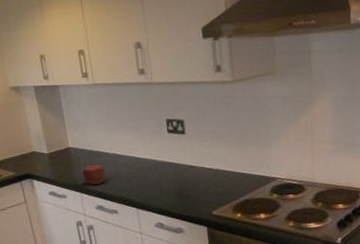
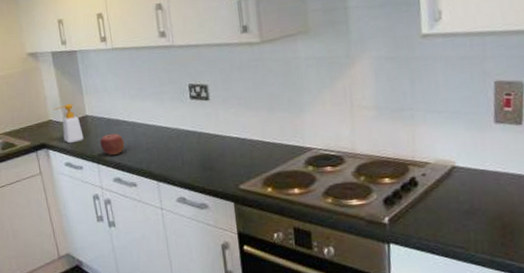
soap bottle: none [36,136,67,174] -> present [52,104,84,144]

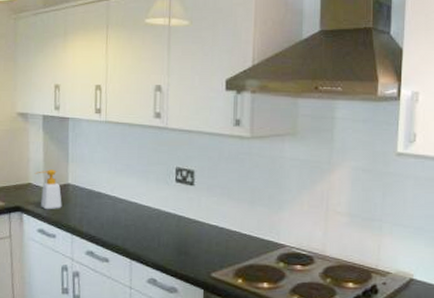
apple: present [100,133,125,156] -> none [78,205,103,228]

